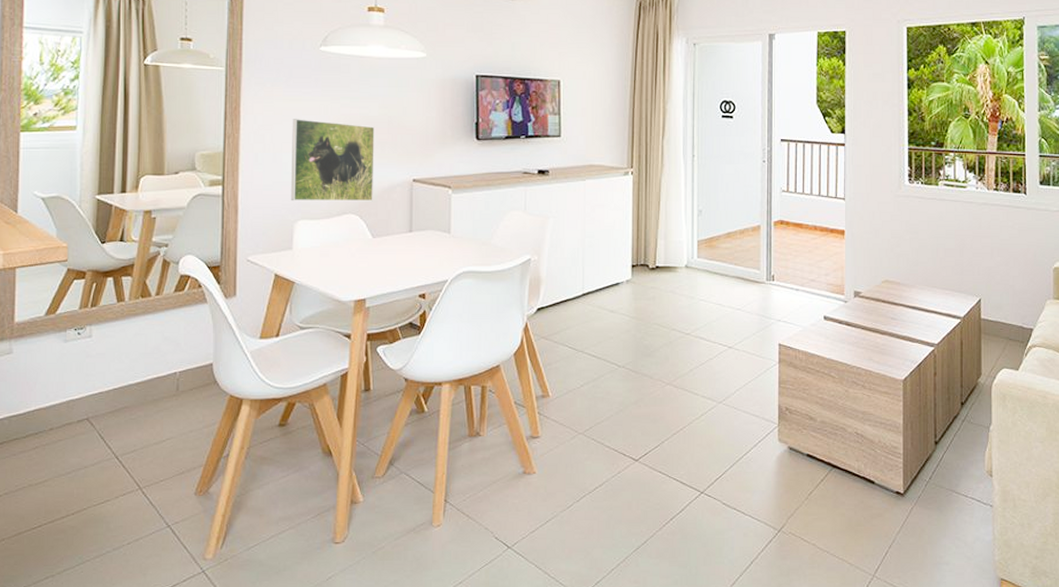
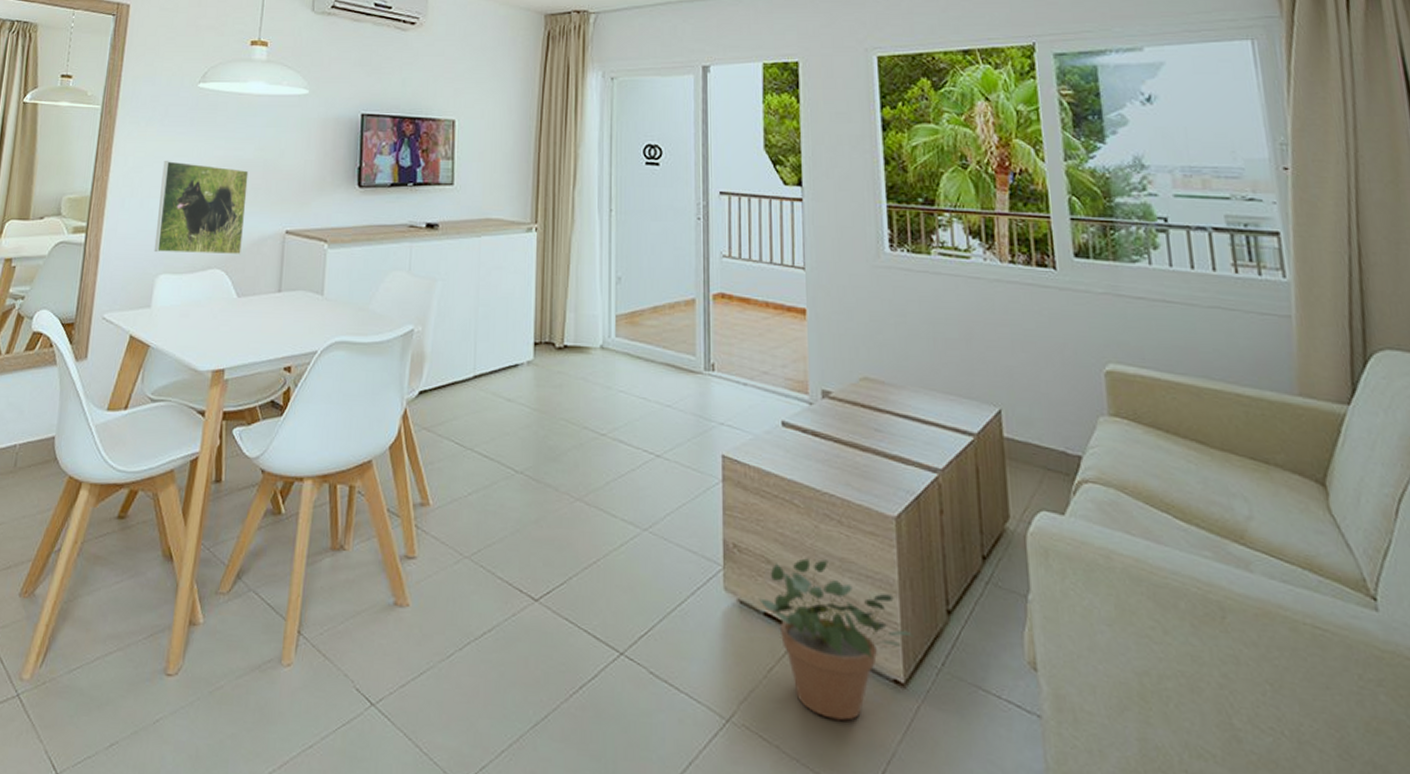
potted plant: none [804,414,912,523] -> present [759,558,914,721]

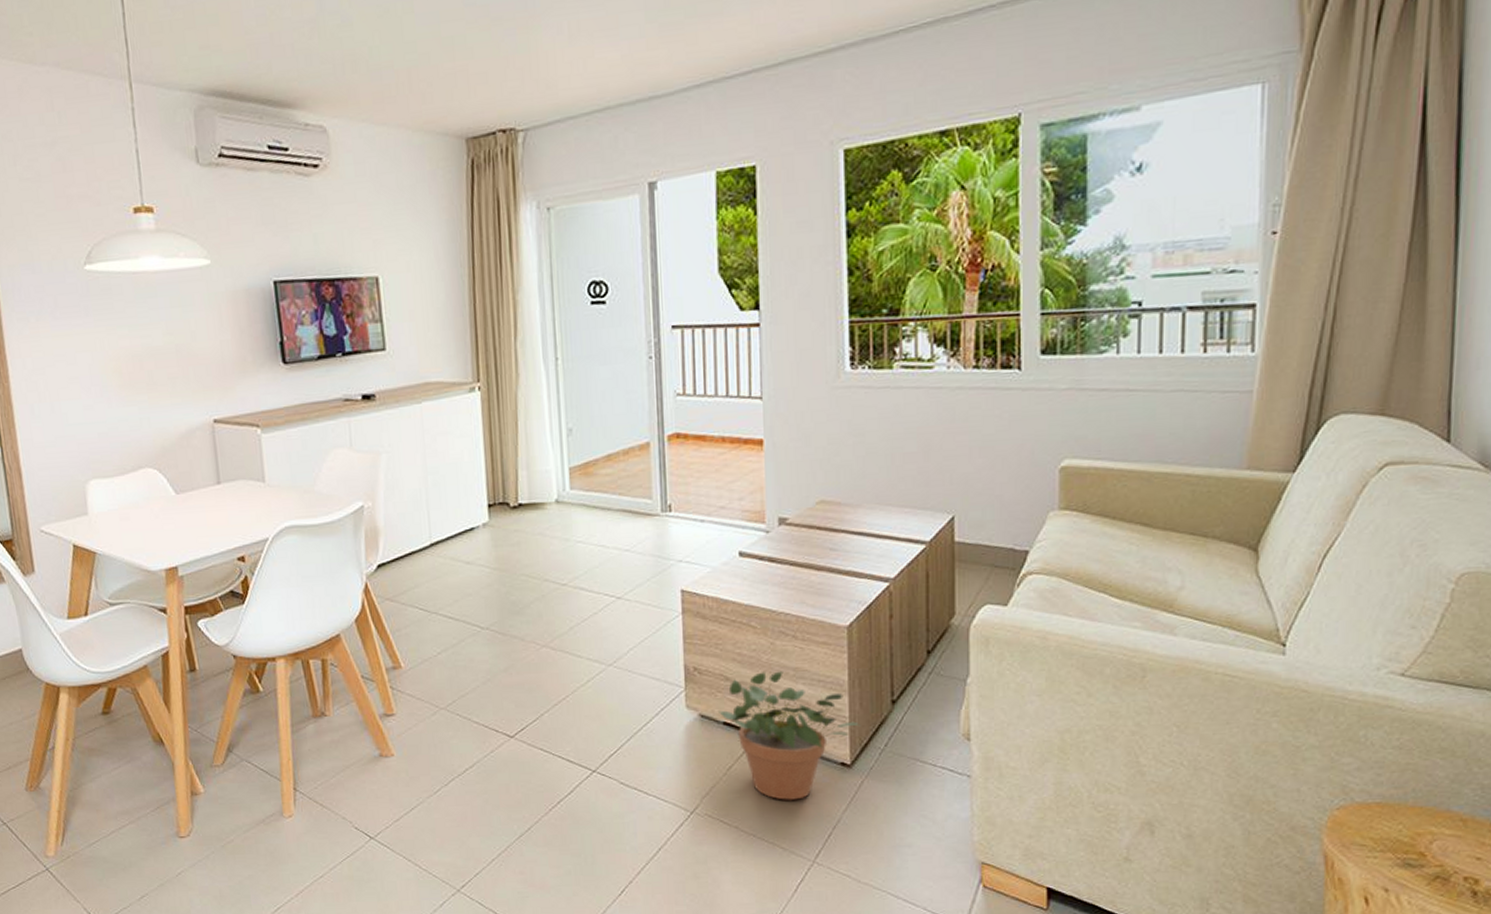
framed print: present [154,161,249,255] -> none [65,357,171,458]

